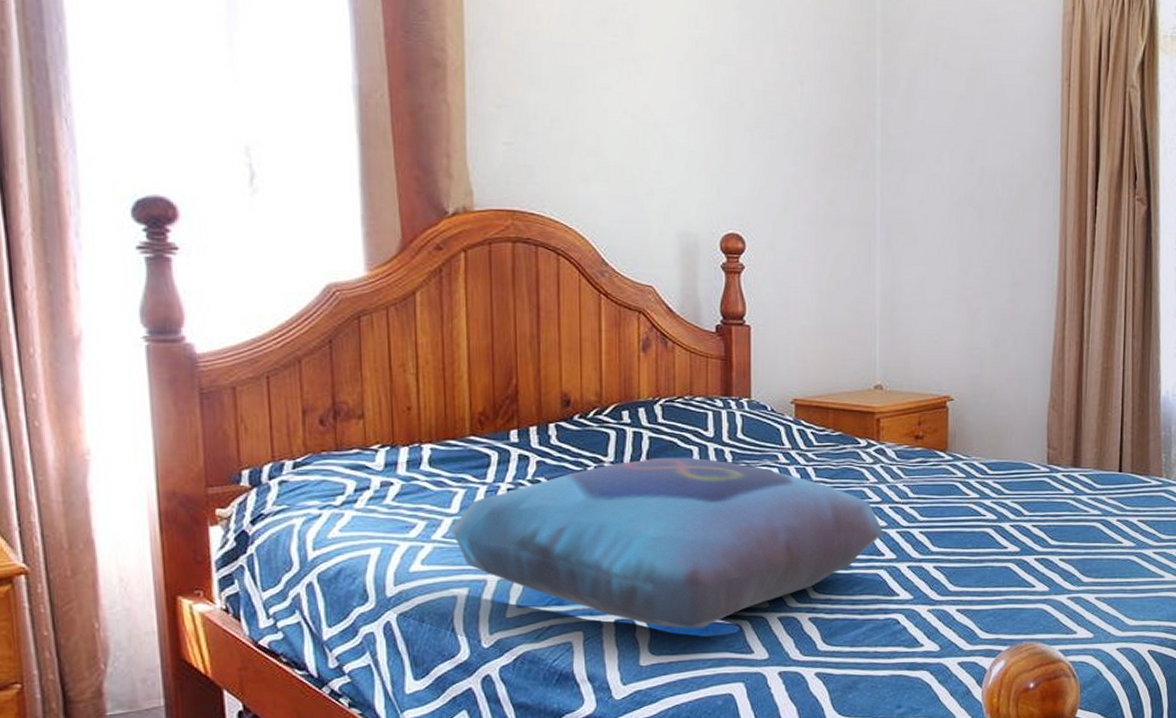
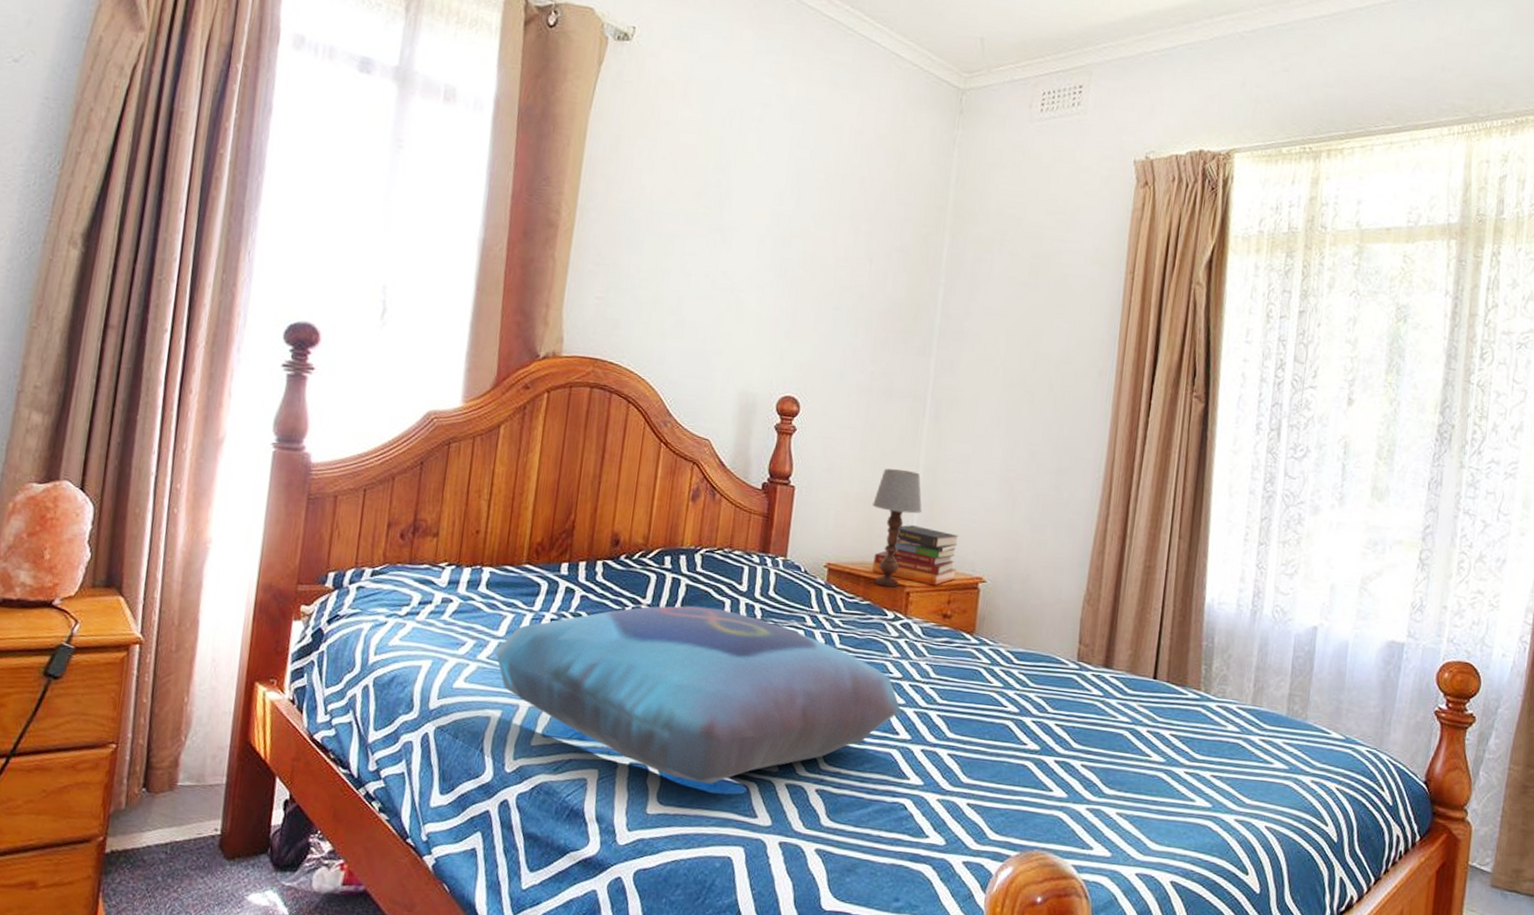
table lamp: none [833,298,883,416] -> present [872,468,922,588]
books: none [840,353,924,409] -> present [872,525,958,586]

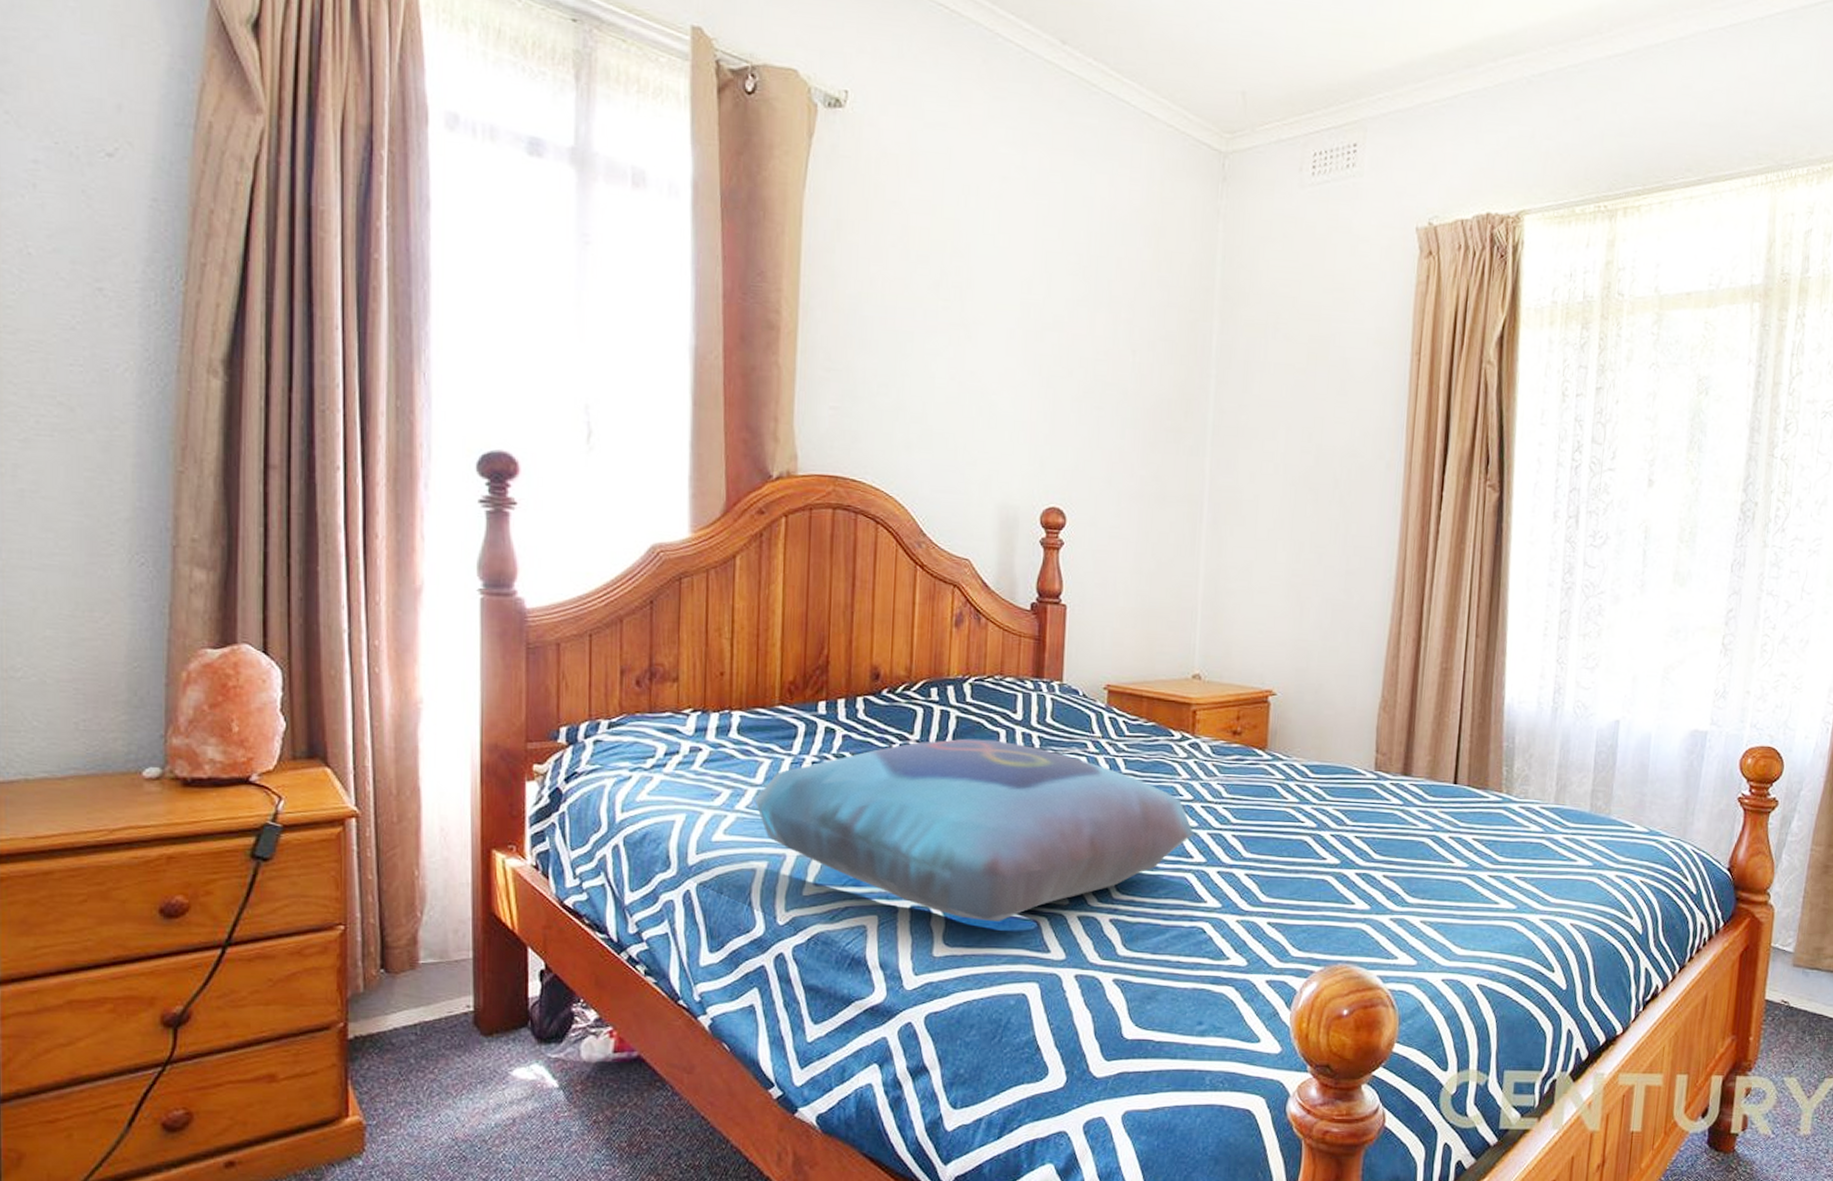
table lamp: present [872,468,922,588] -> none [1151,580,1205,706]
books: present [872,525,958,586] -> none [1155,639,1245,702]

